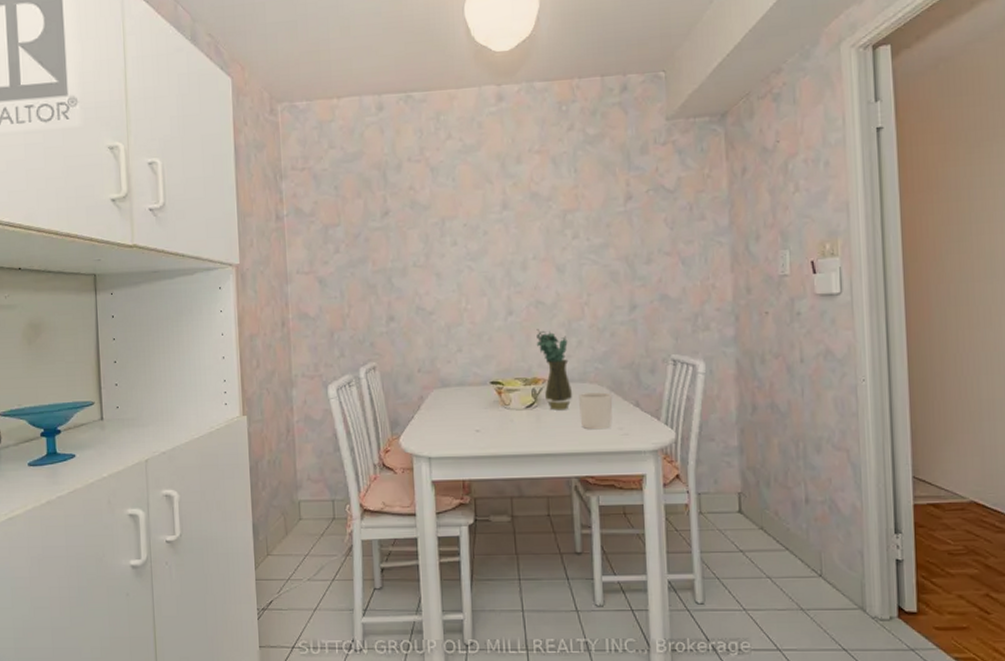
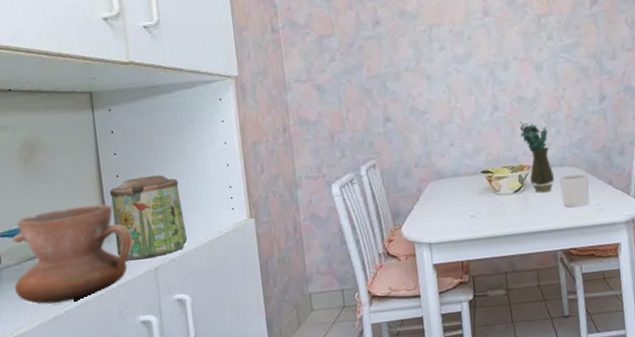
ceramic jug: none [12,389,126,488] -> present [11,203,133,305]
canister: none [106,363,179,450] -> present [109,175,188,260]

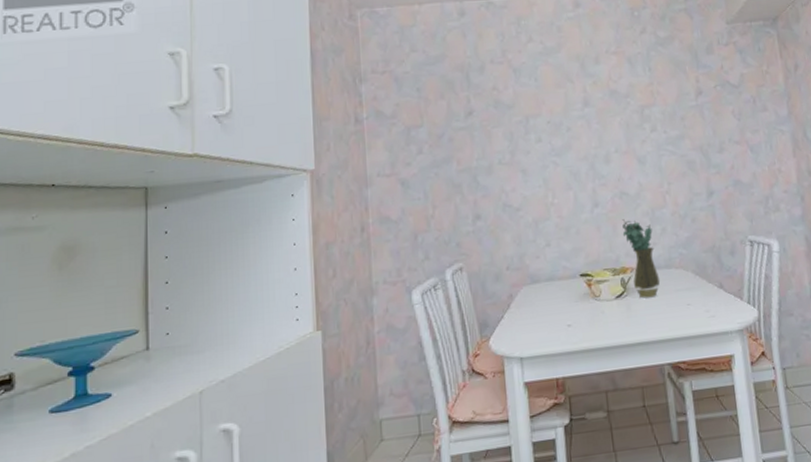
ceramic jug: present [11,203,133,305] -> none [28,315,177,439]
canister: present [109,175,188,260] -> none [155,281,242,383]
mug: present [560,174,590,208] -> none [666,276,699,315]

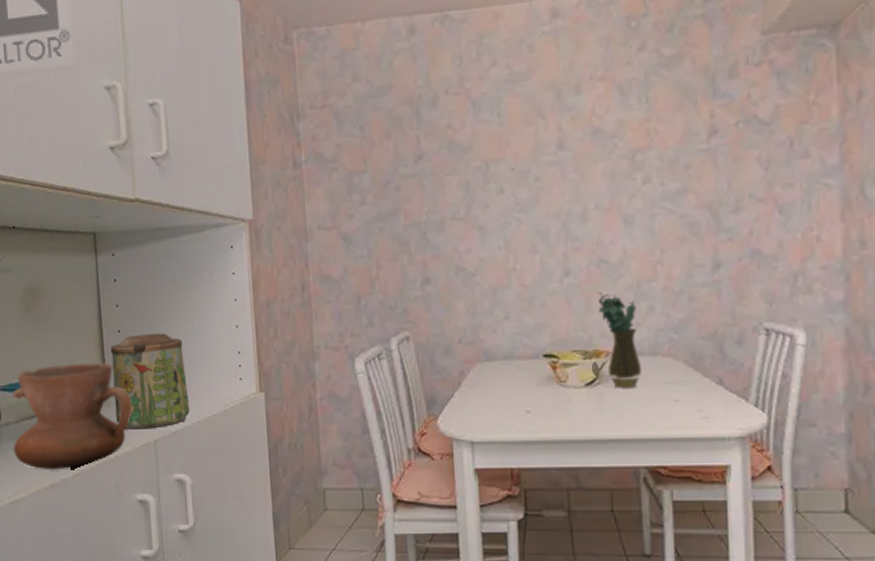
ceramic jug: none [28,315,177,439] -> present [12,362,133,469]
canister: none [155,281,242,383] -> present [110,333,191,430]

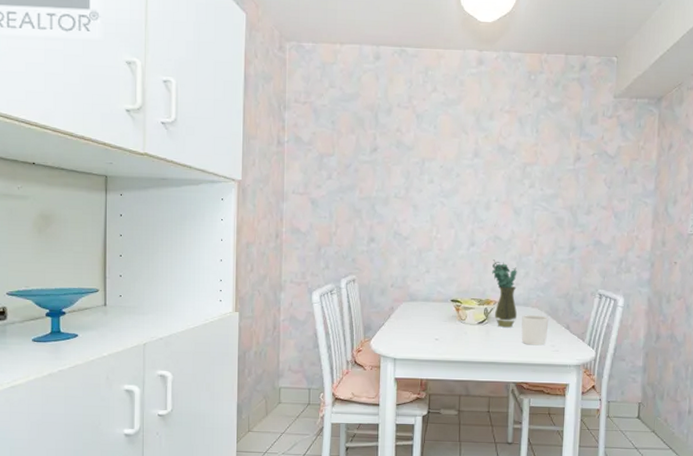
ceramic jug: present [12,362,133,469] -> none [17,278,127,362]
canister: present [110,333,191,430] -> none [111,259,177,334]
mug: none [649,367,691,412] -> present [521,315,549,346]

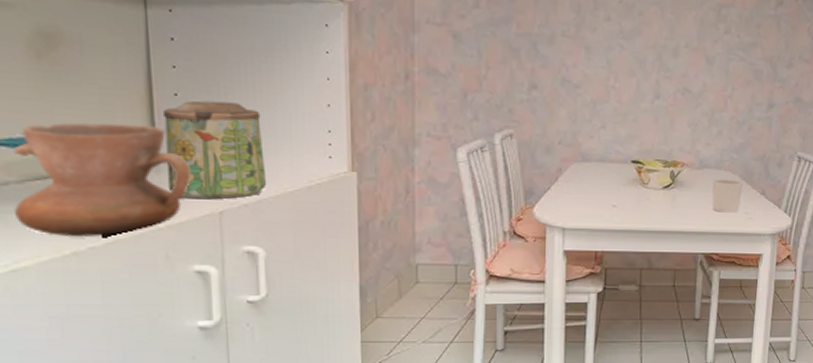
ceramic jug: none [17,278,127,362] -> present [12,122,192,236]
canister: none [111,259,177,334] -> present [162,100,267,200]
vase: present [491,260,518,328] -> none [679,115,709,193]

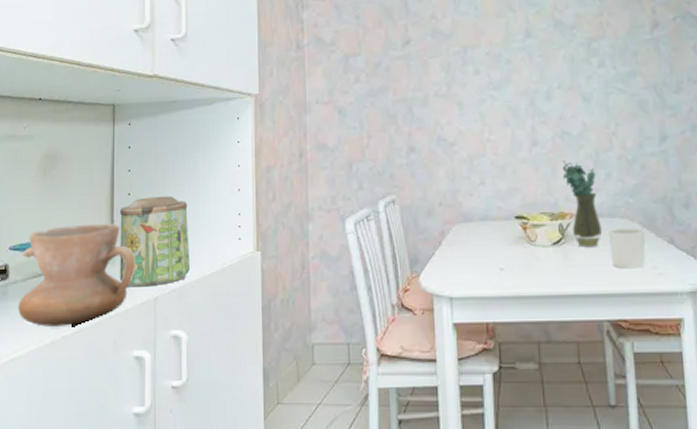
vase: none [679,115,709,193] -> present [562,161,603,248]

